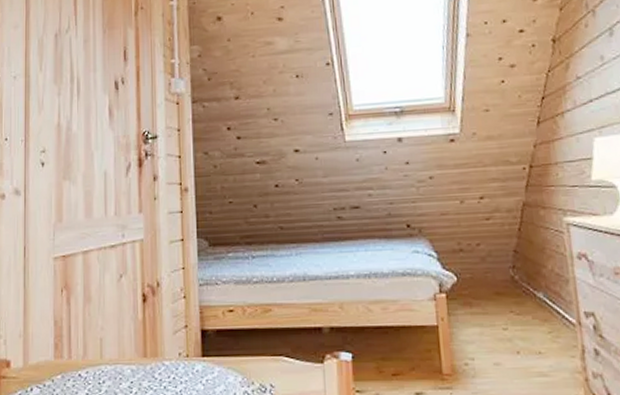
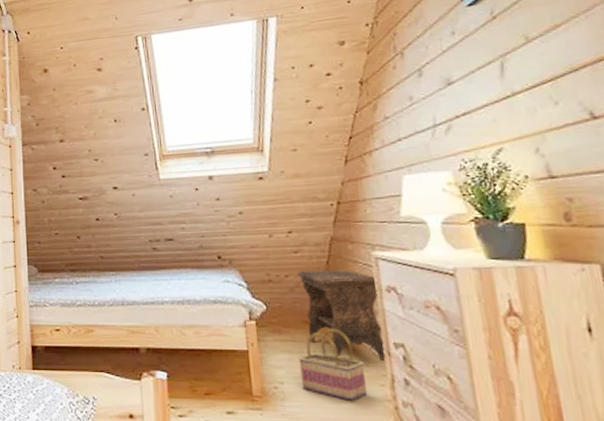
footstool: none [489,236,577,332] -> present [297,269,386,362]
basket: none [490,300,559,375] -> present [299,329,368,401]

